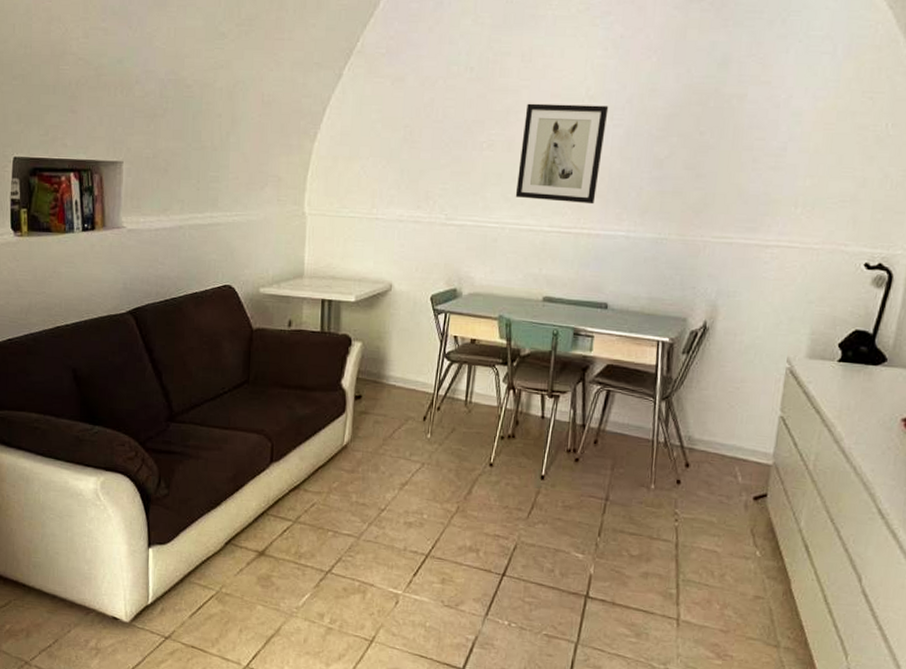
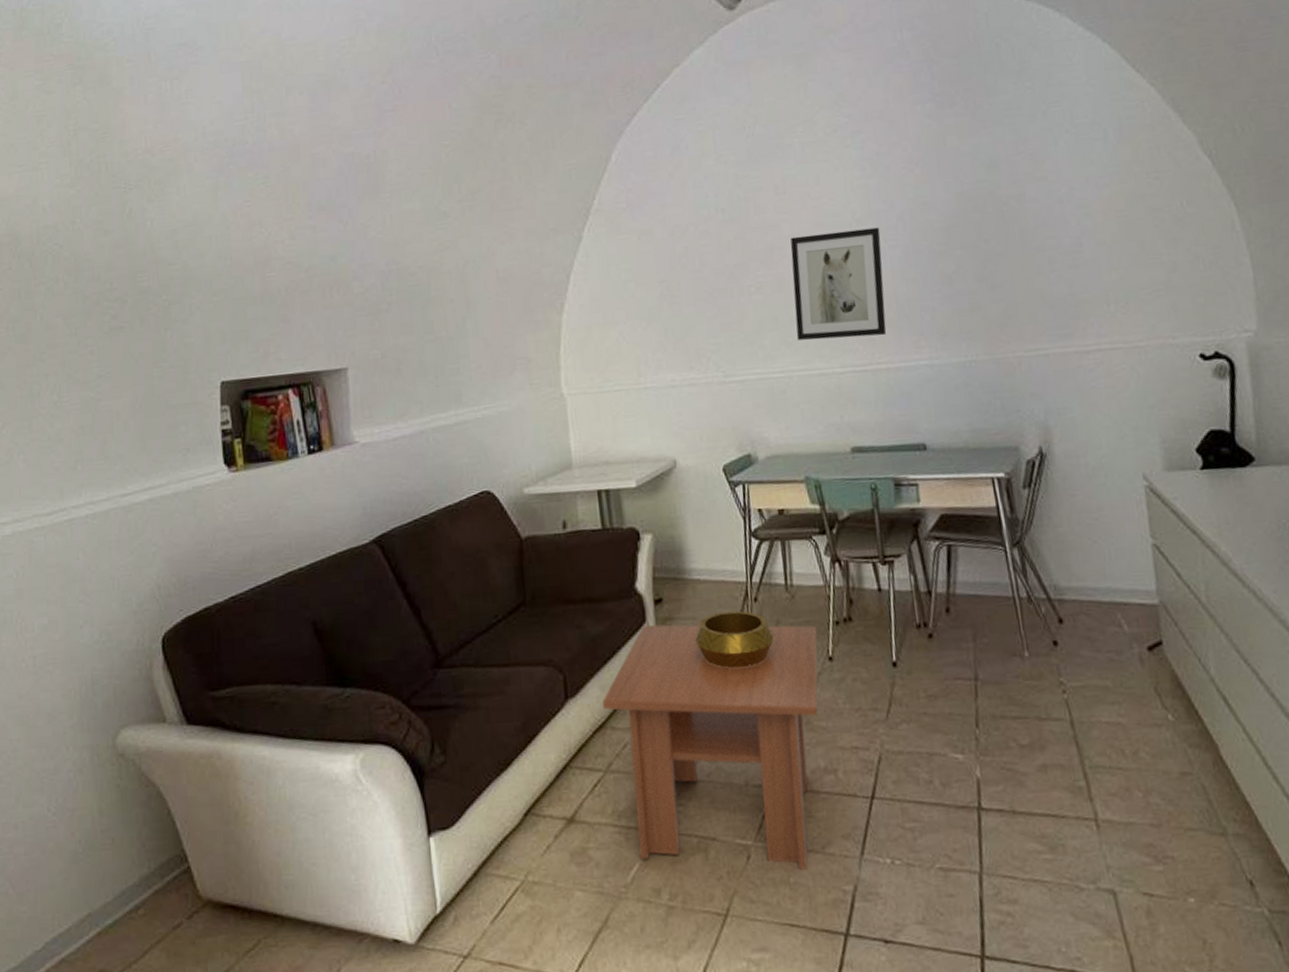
coffee table: none [300,414,484,619] -> present [603,624,819,870]
decorative bowl: none [383,414,449,461] -> present [695,610,775,669]

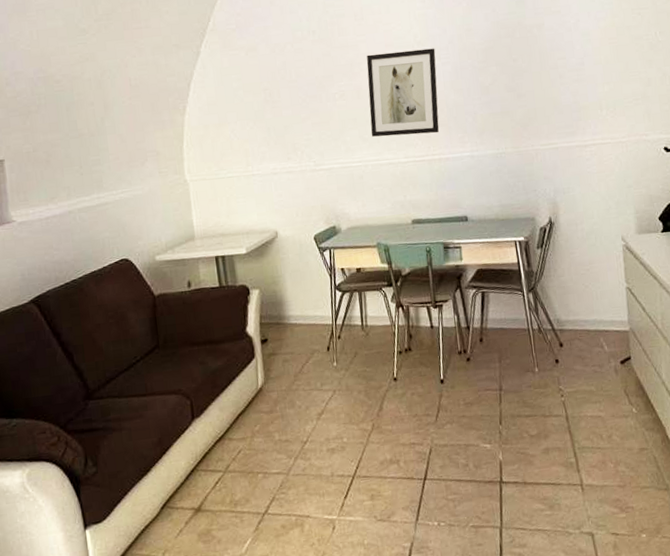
coffee table: present [603,624,819,870] -> none [222,355,386,536]
decorative bowl: present [695,610,775,669] -> none [293,346,354,390]

